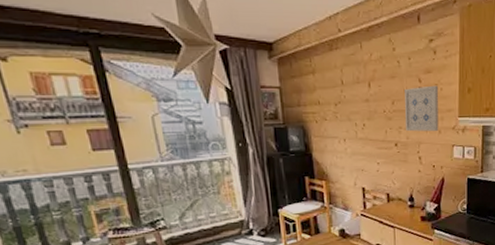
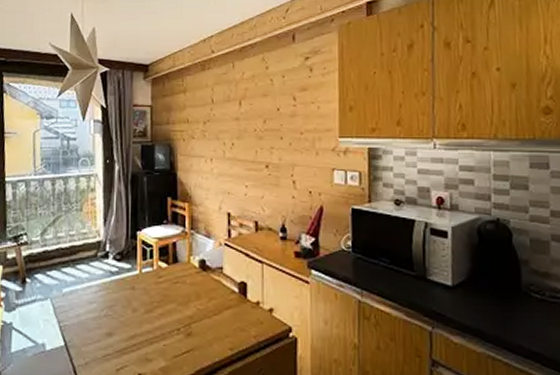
wall art: present [404,85,439,132] -> none [277,103,316,152]

